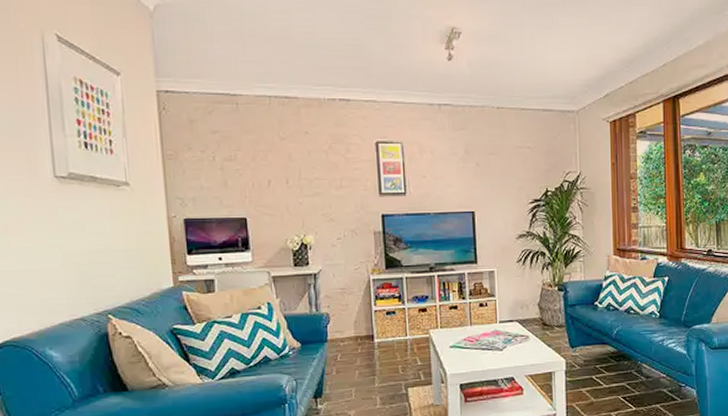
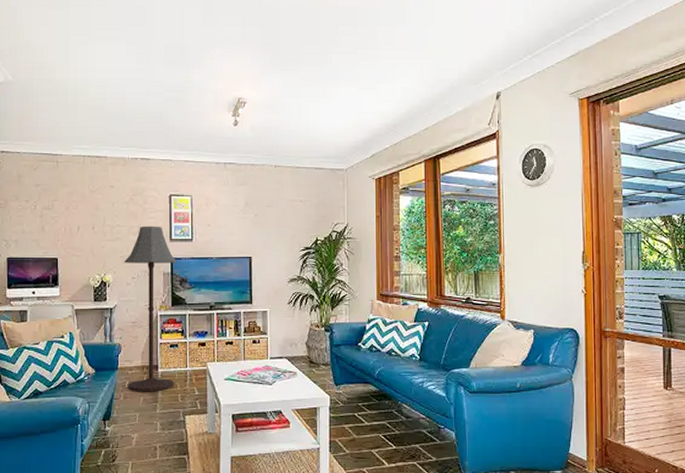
floor lamp: none [327,178,393,366] -> present [124,226,178,392]

